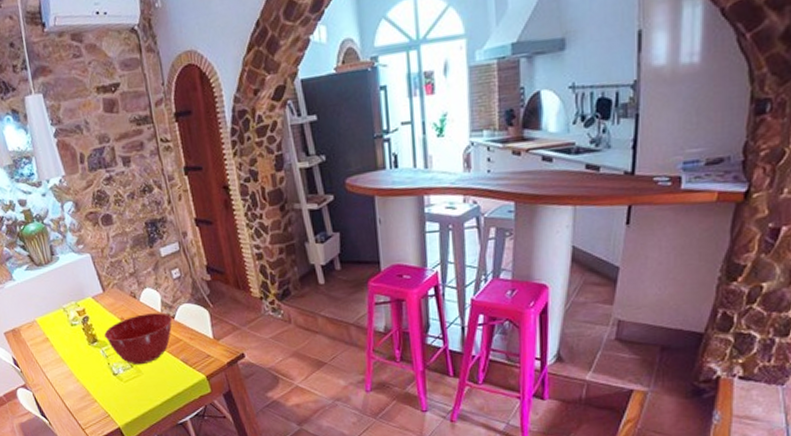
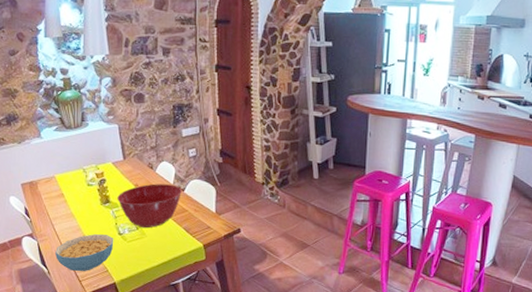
cereal bowl: none [52,377,111,419] -> present [55,234,114,271]

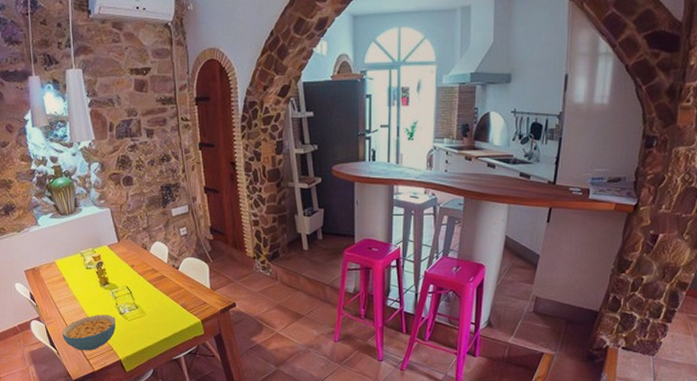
mixing bowl: present [117,183,182,229] -> none [115,263,176,307]

